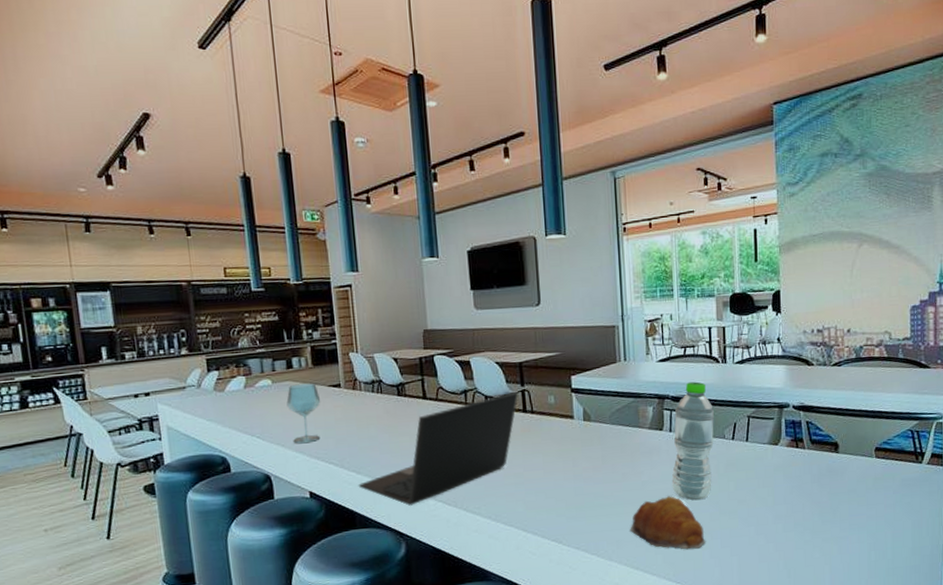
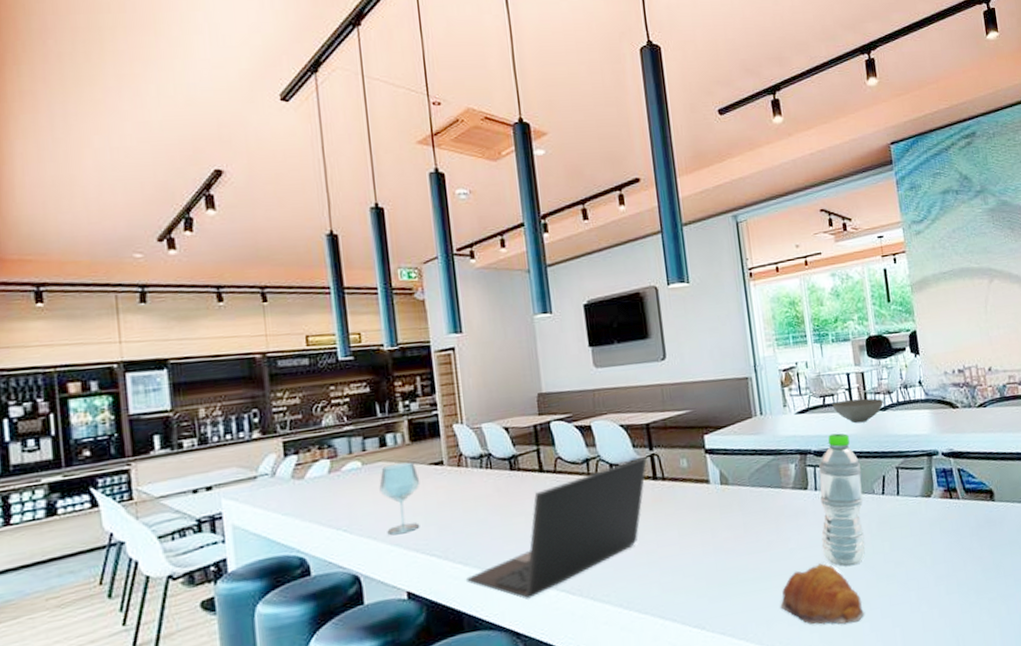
bowl: none [692,351,741,374] -> present [832,398,883,424]

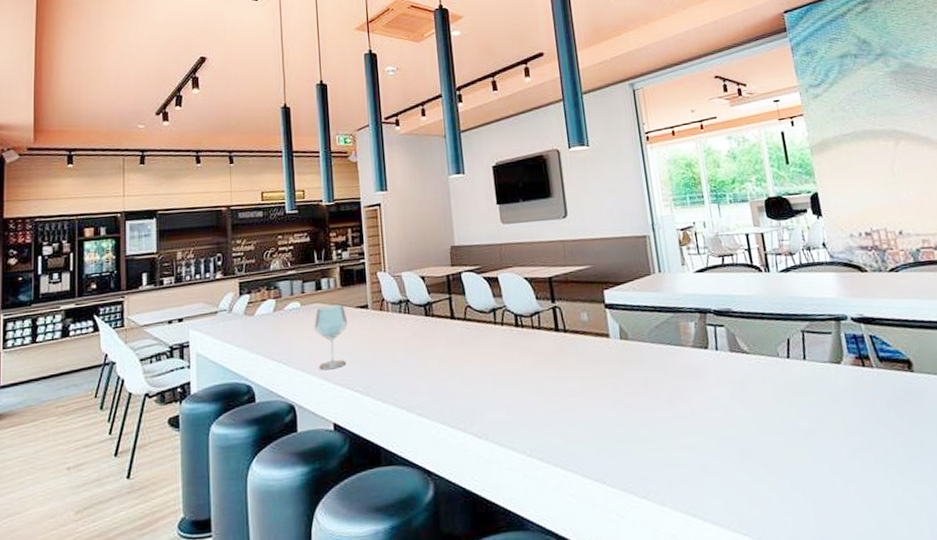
laptop: present [465,456,648,599] -> none [383,308,550,439]
croissant: present [780,563,865,625] -> none [682,425,773,492]
water bottle: present [819,433,865,567] -> none [719,293,771,431]
bowl: present [832,398,883,424] -> none [731,259,785,284]

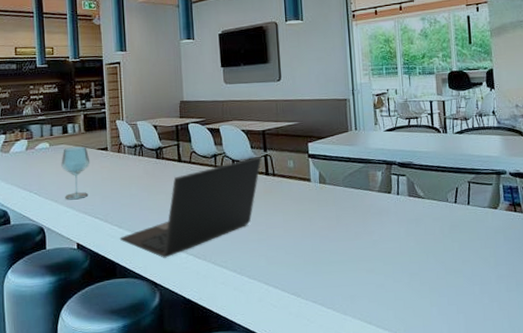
laptop: none [383,308,550,439] -> present [119,156,262,258]

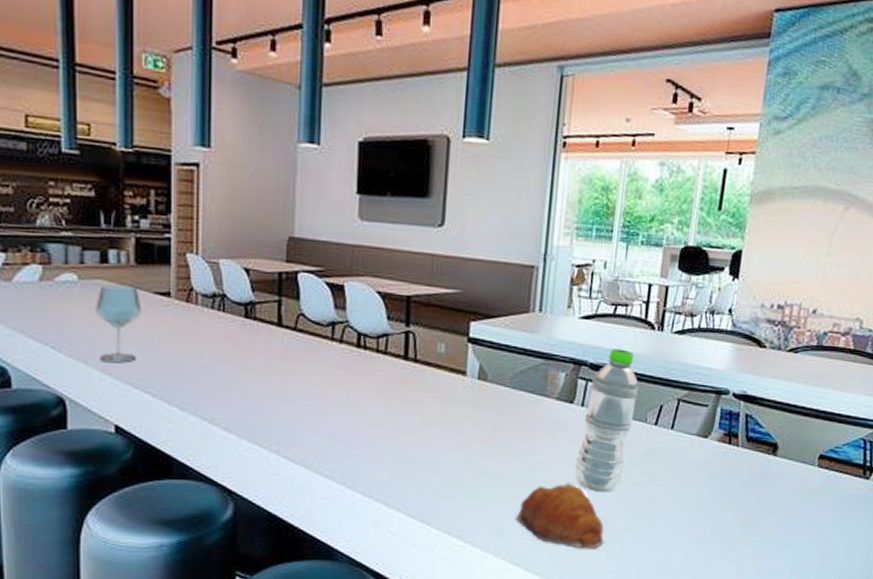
laptop: present [119,156,262,258] -> none [180,331,402,458]
croissant: none [362,254,434,306] -> present [515,483,605,549]
water bottle: none [400,149,438,259] -> present [574,348,640,492]

